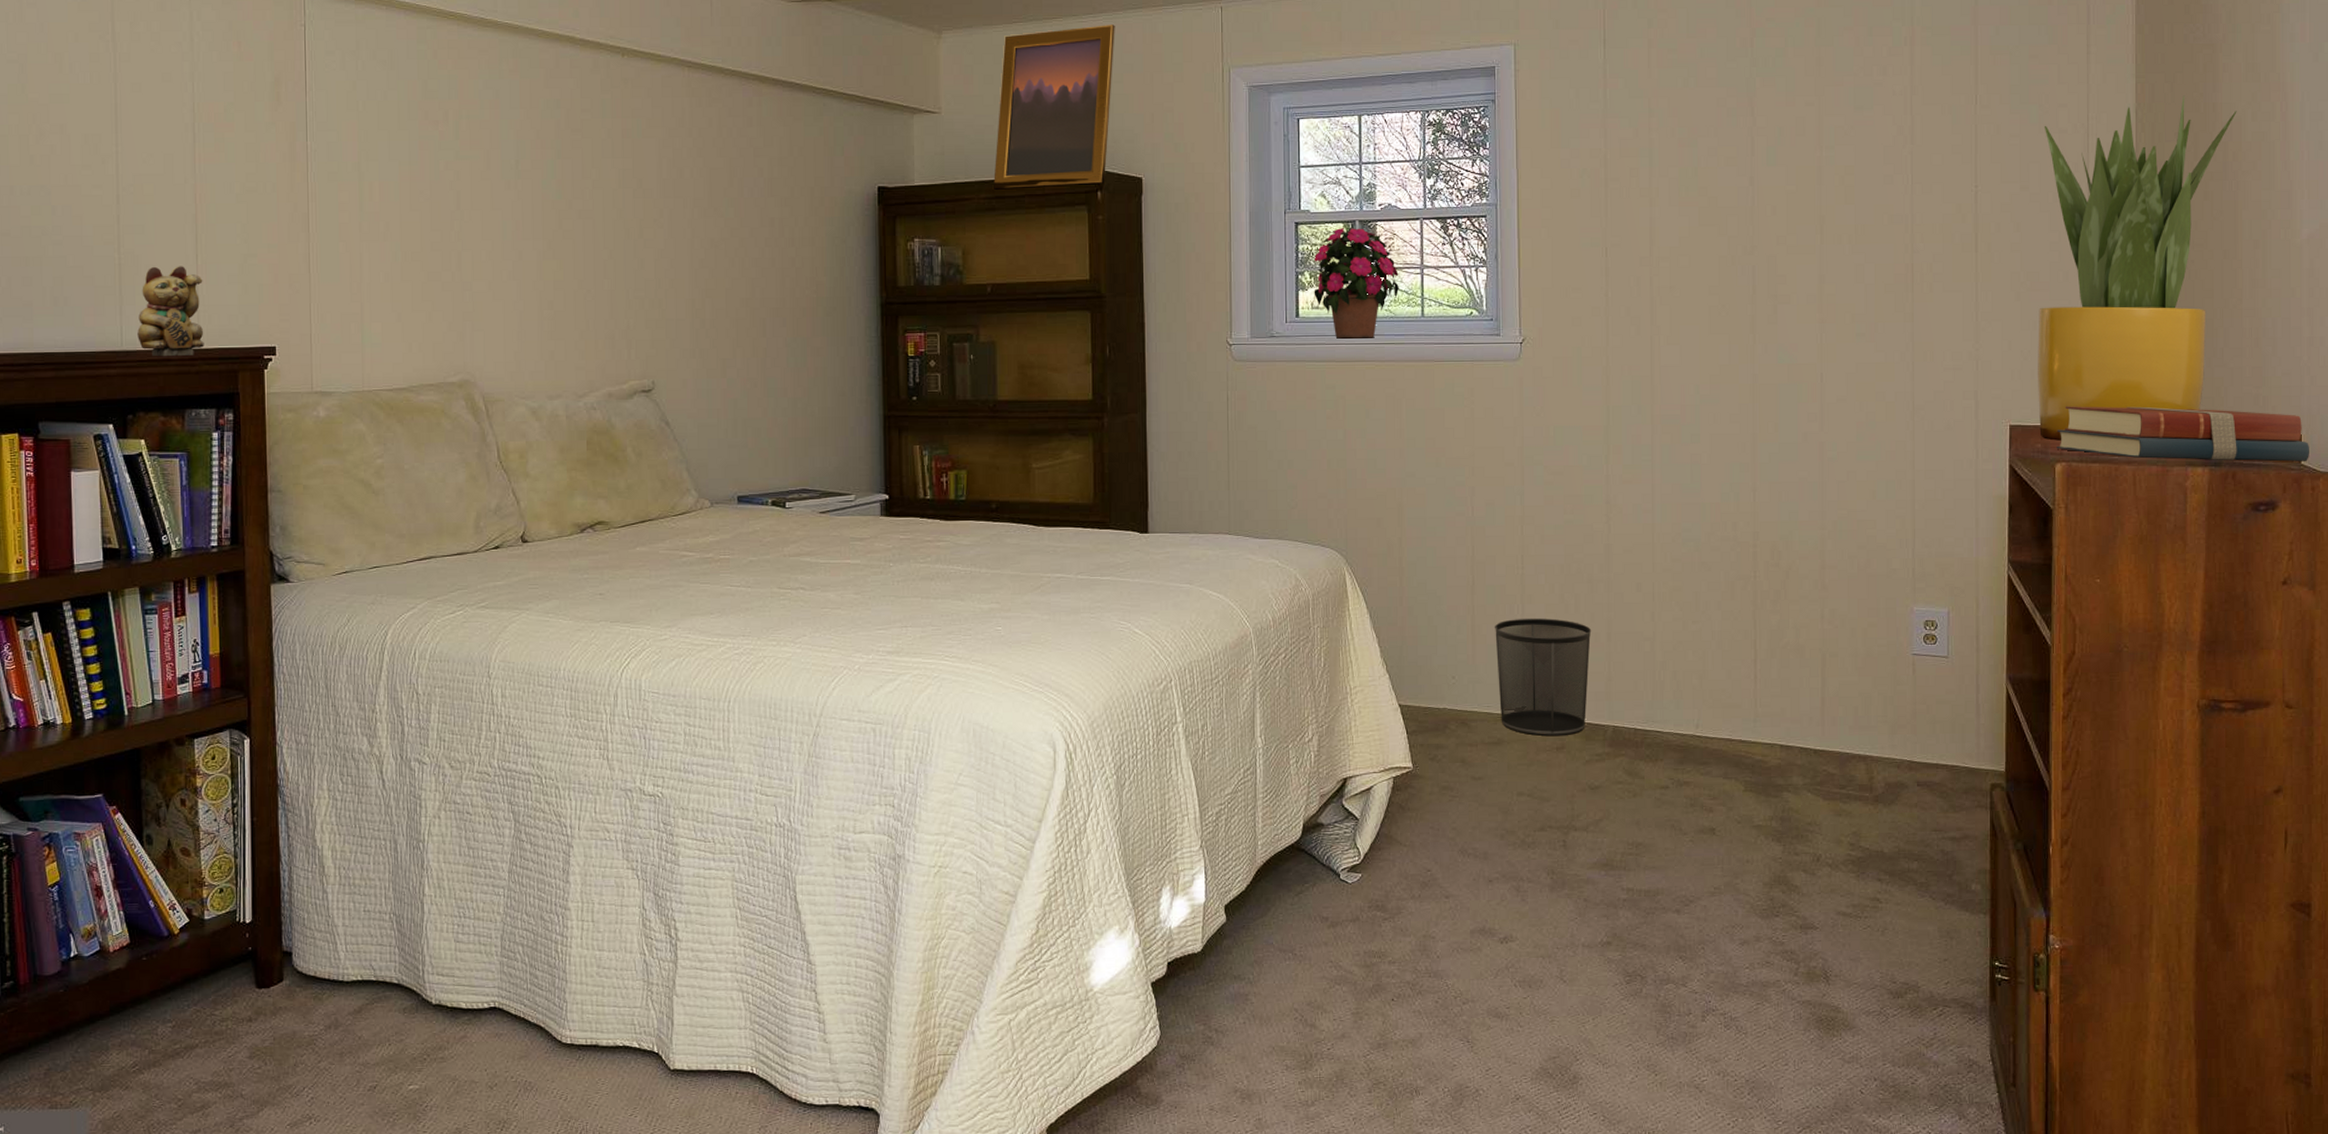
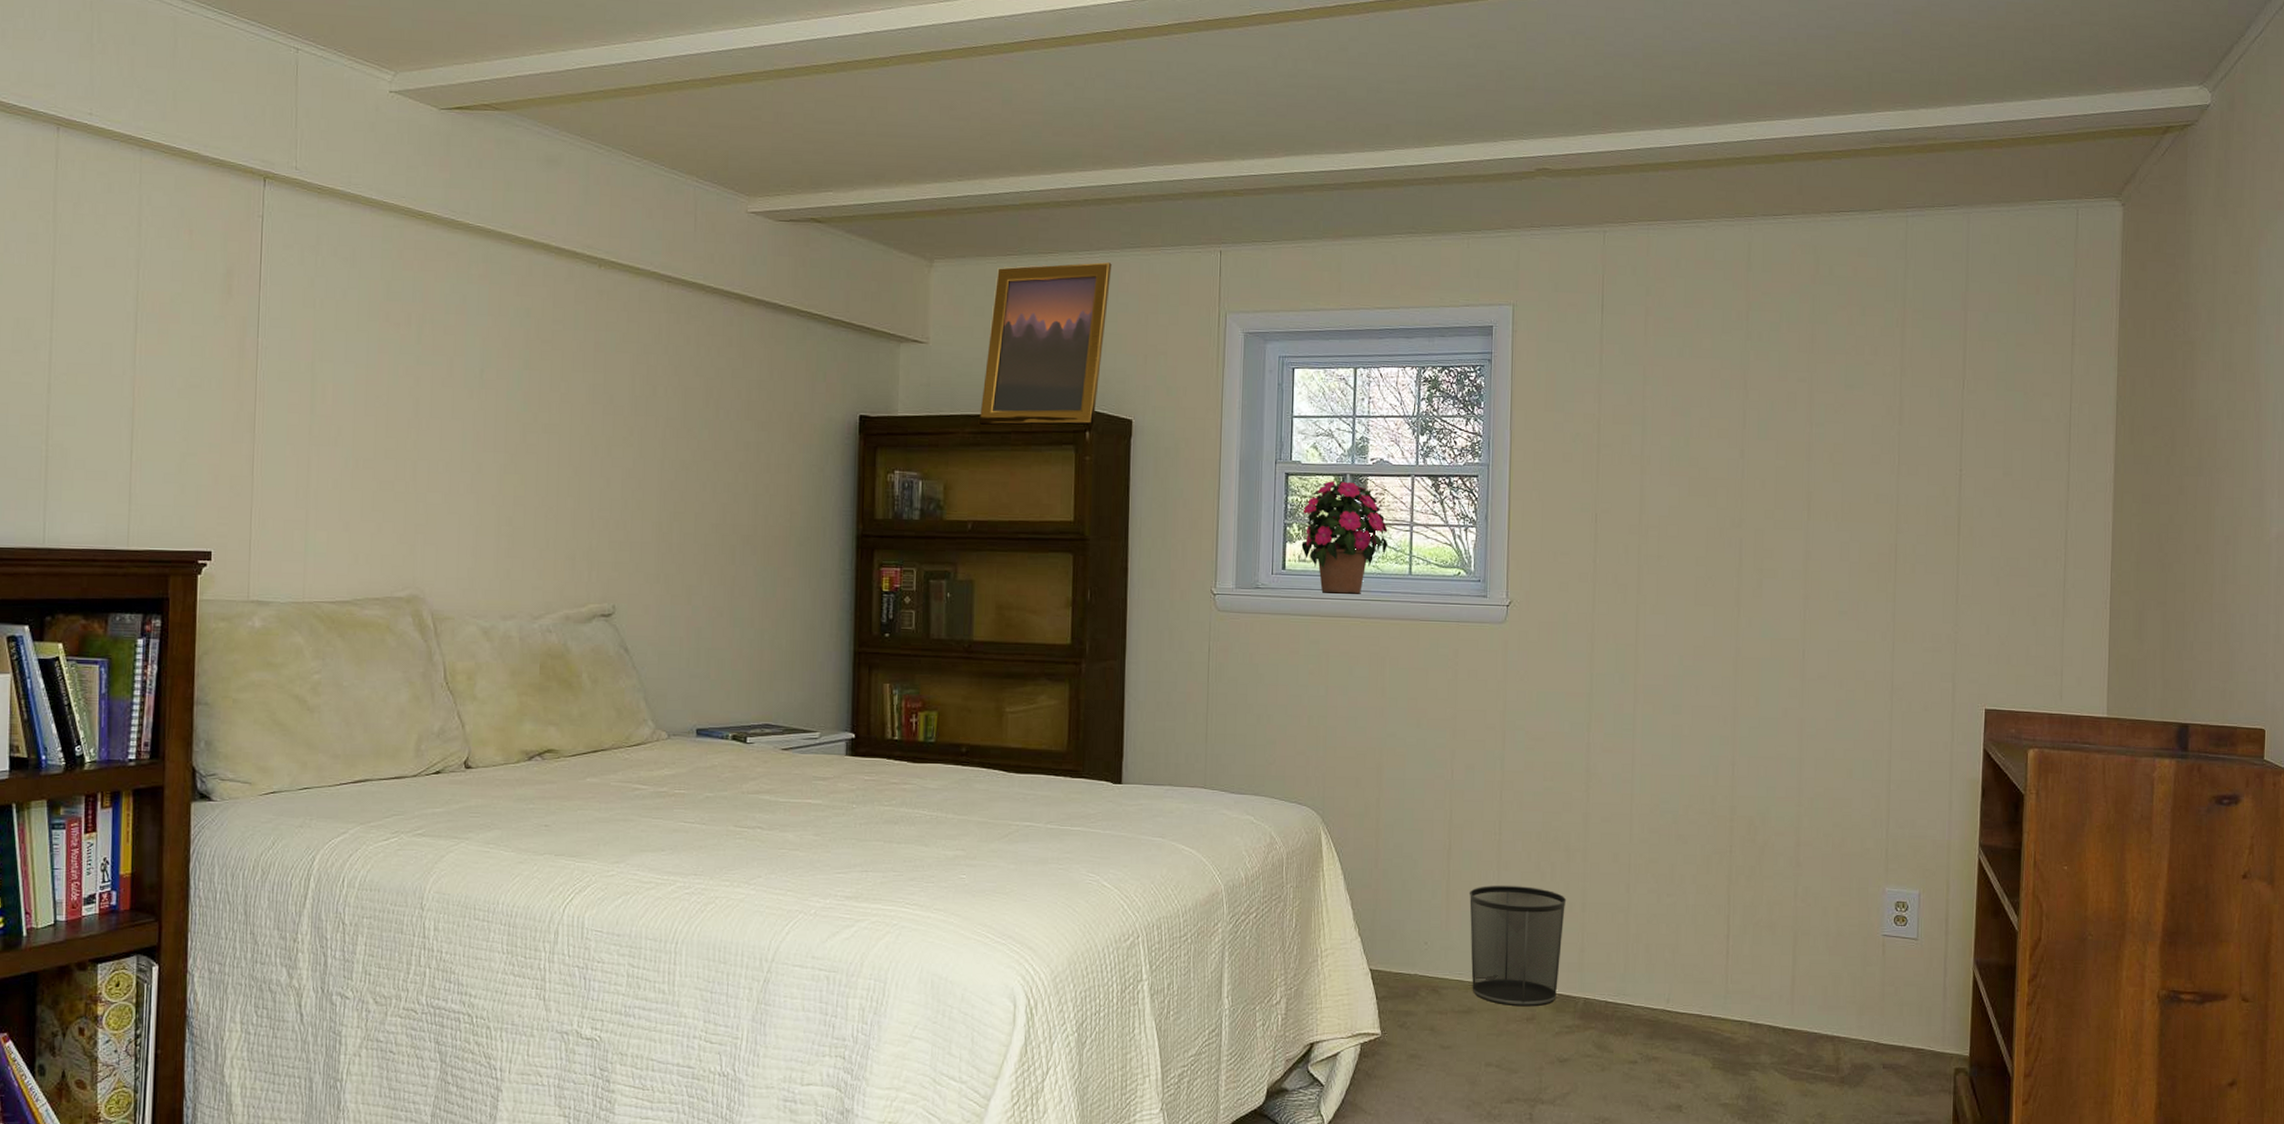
decorative figurine: present [137,266,204,357] -> none [61,460,137,557]
planter: present [2037,95,2237,441] -> none [2013,390,2213,727]
books: present [2056,406,2309,462] -> none [2030,692,2272,757]

